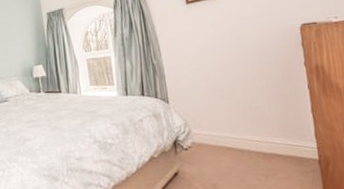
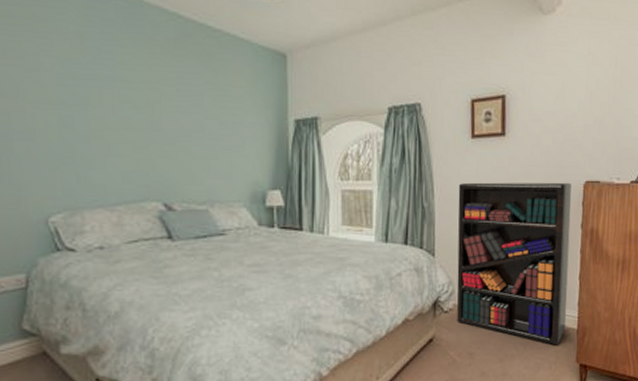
bookshelf: none [181,27,306,175] -> present [457,182,572,345]

